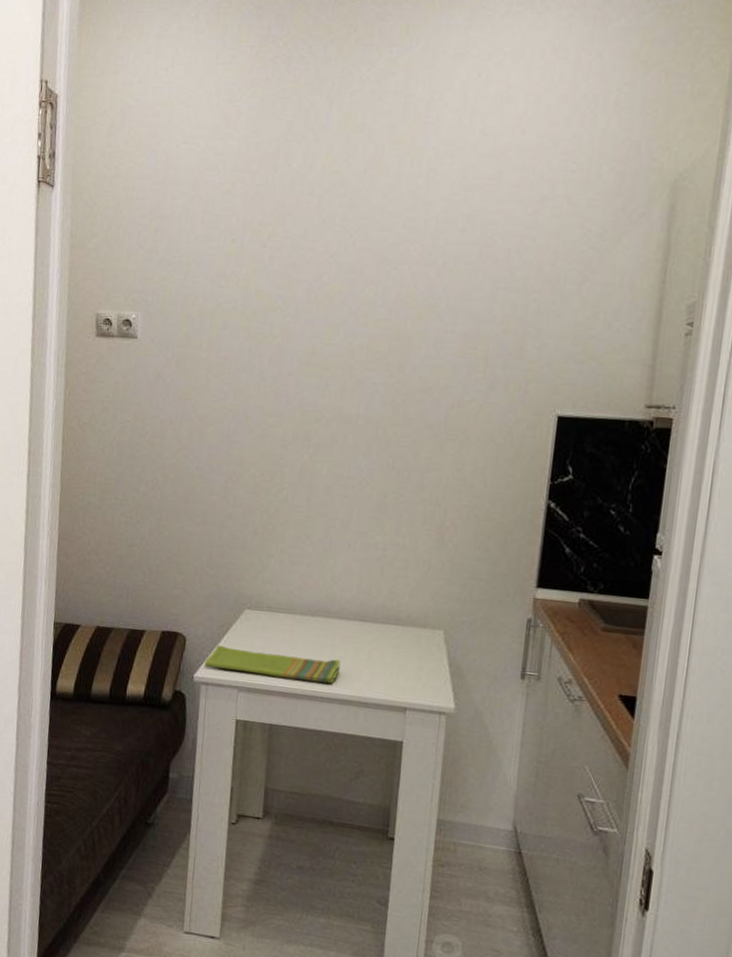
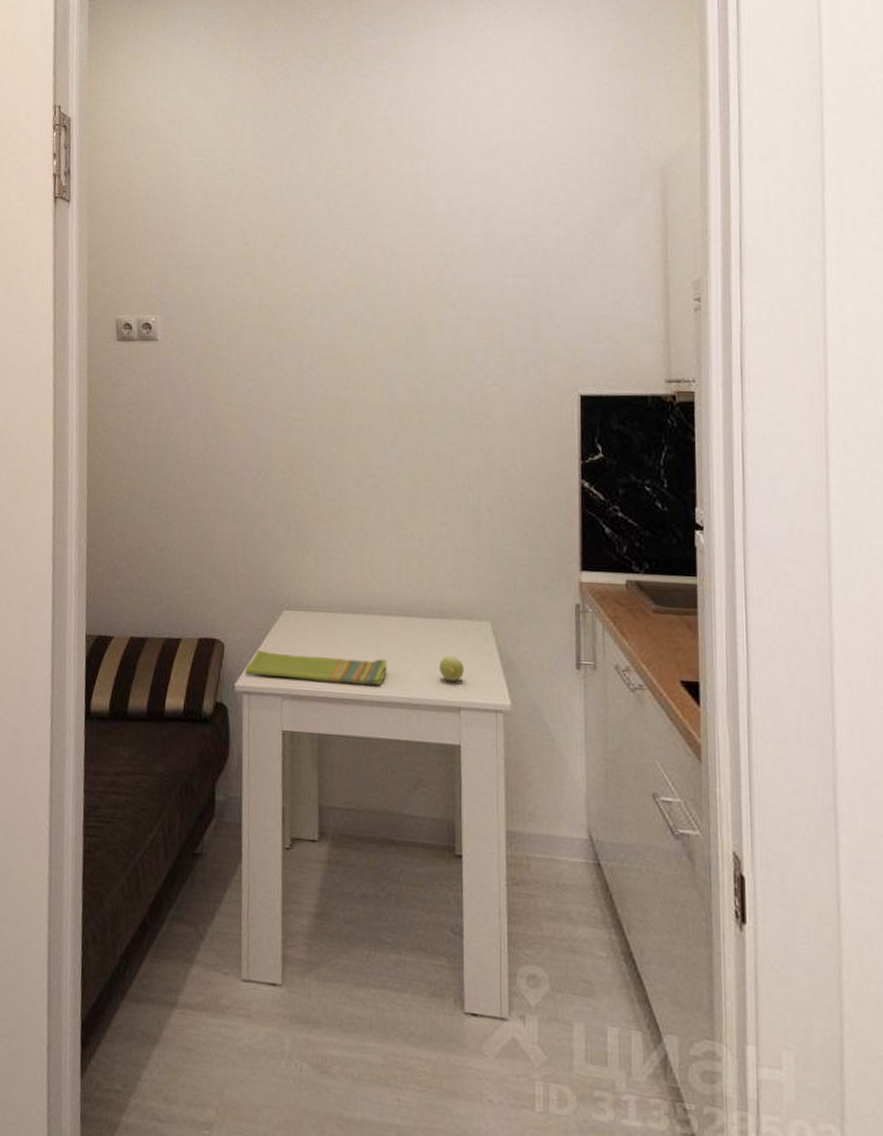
fruit: none [390,659,414,684] -> present [439,655,464,681]

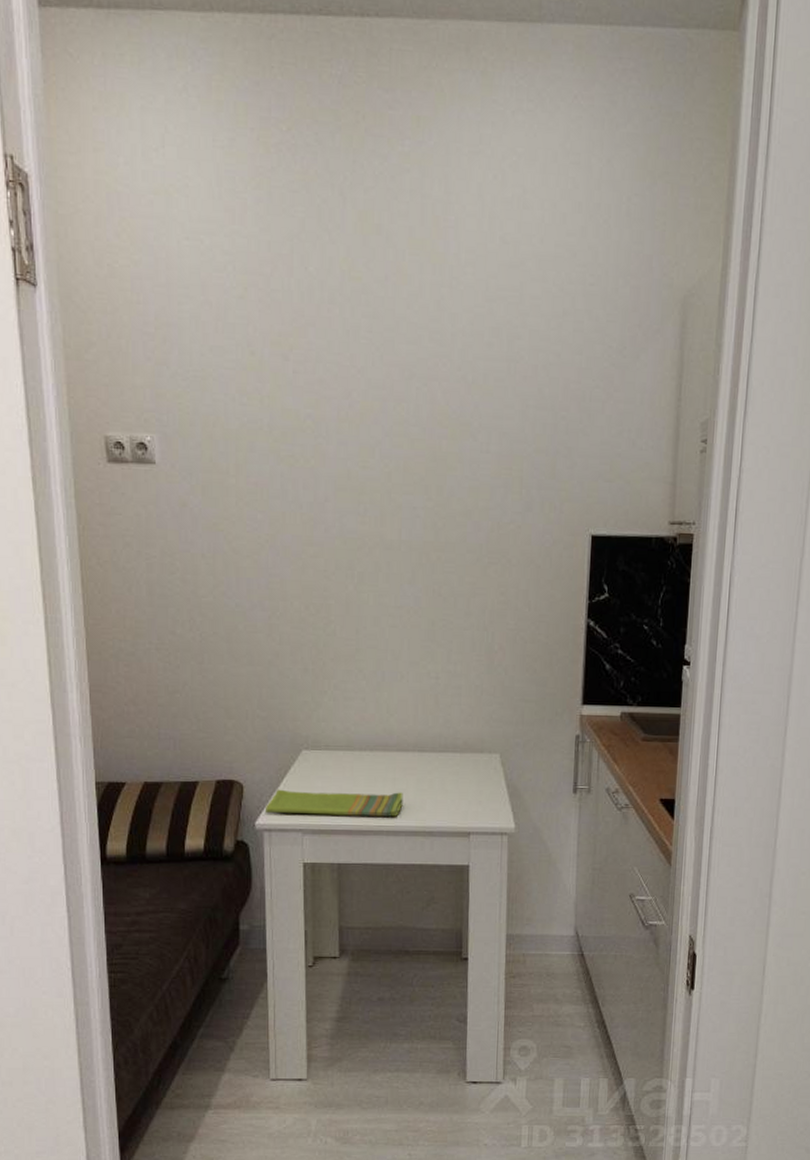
fruit: present [439,655,464,681] -> none [452,786,474,809]

